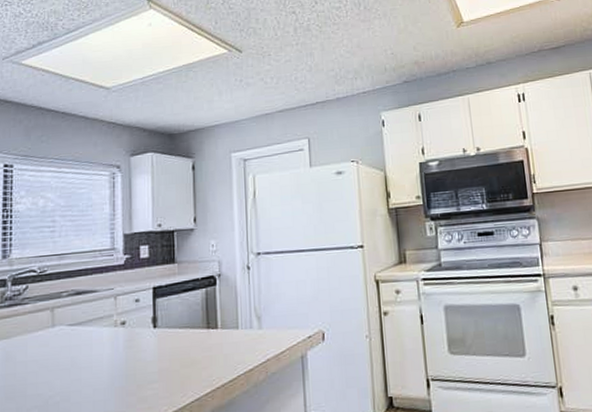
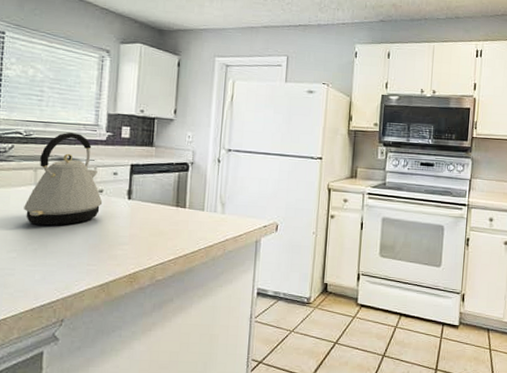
kettle: none [42,261,126,373] -> present [24,132,103,226]

